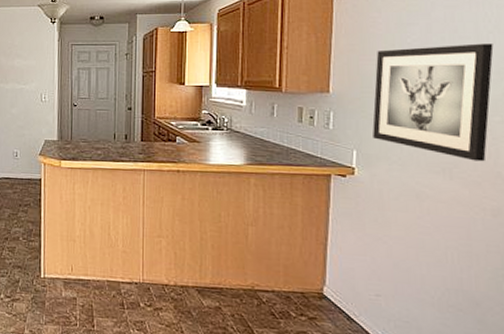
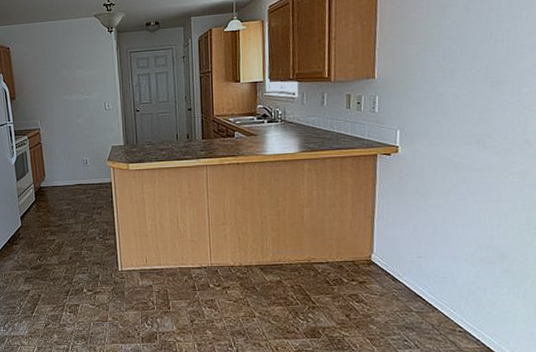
wall art: present [372,43,494,162] -> none [414,19,526,131]

